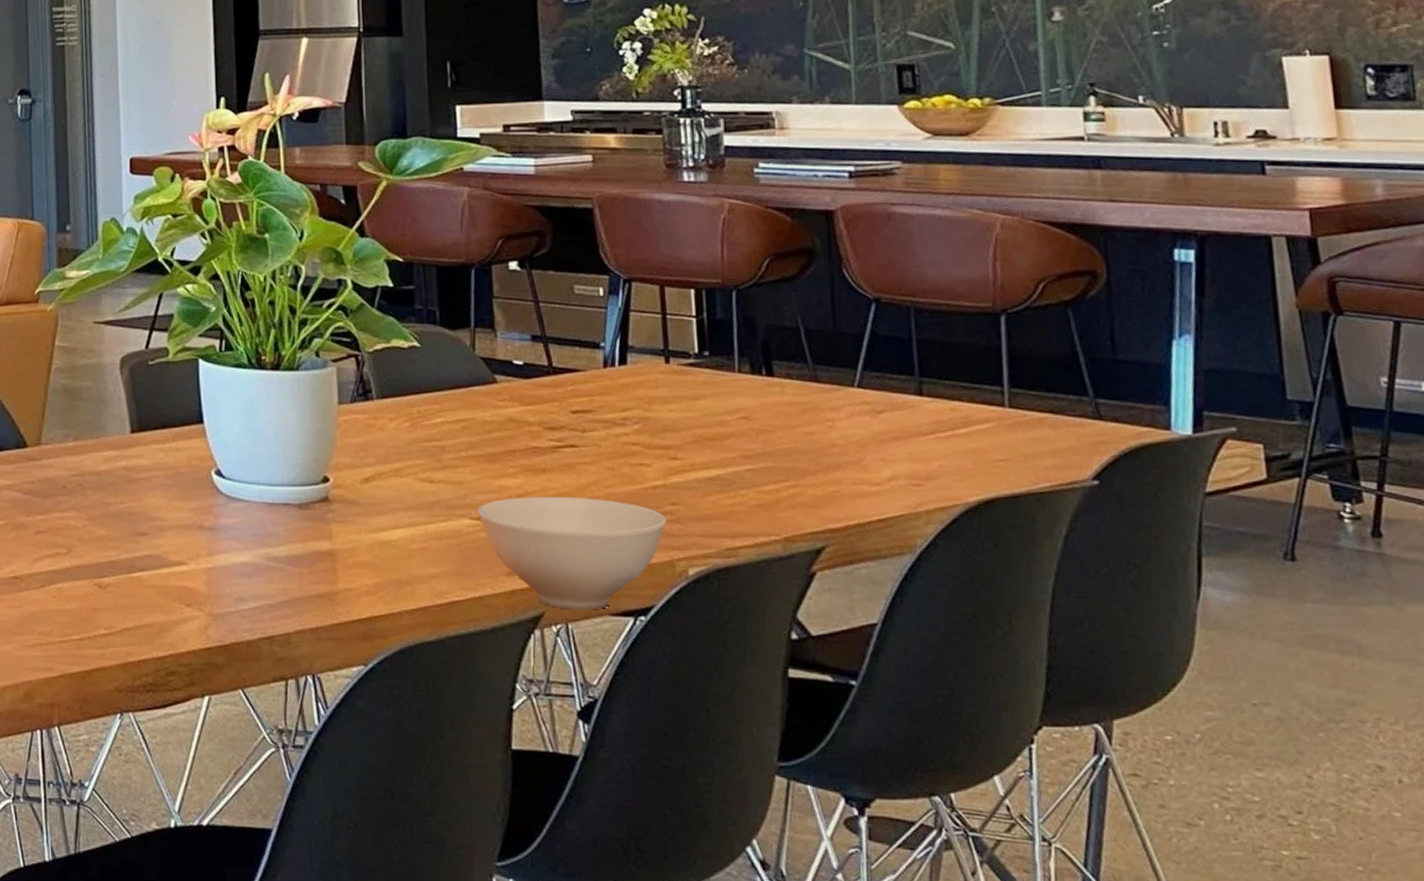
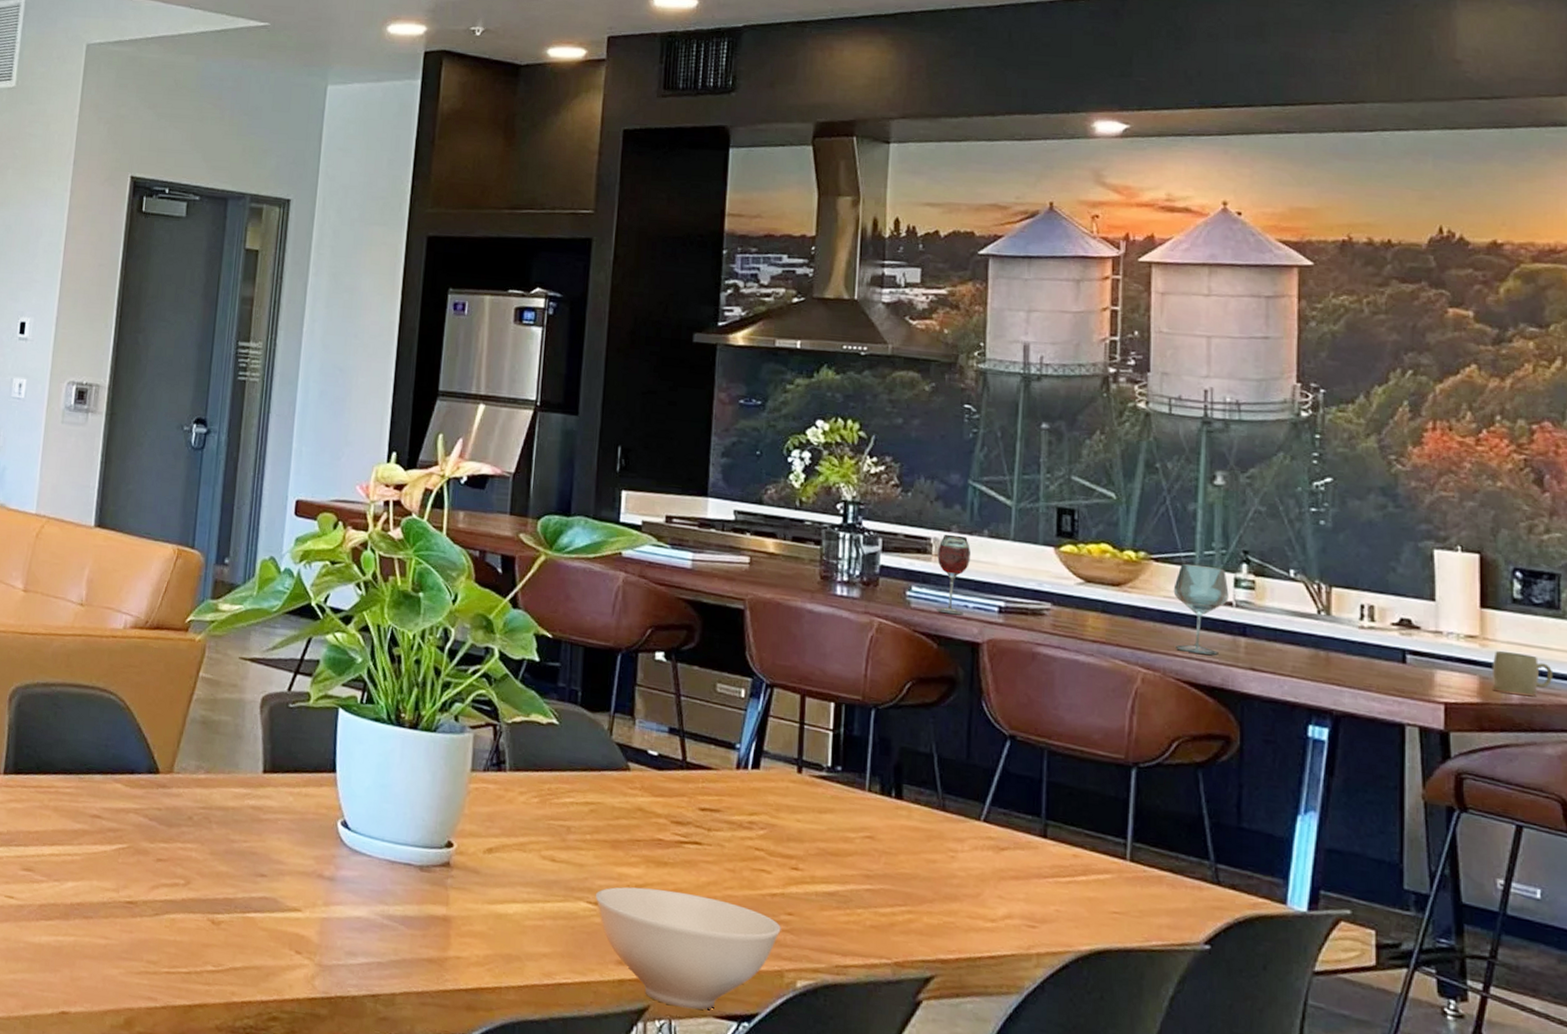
wineglass: none [780,106,815,186] -> present [936,534,972,616]
wine glass: none [1022,103,1080,192] -> present [1173,563,1229,655]
mug: none [1352,150,1416,192] -> present [1492,651,1554,697]

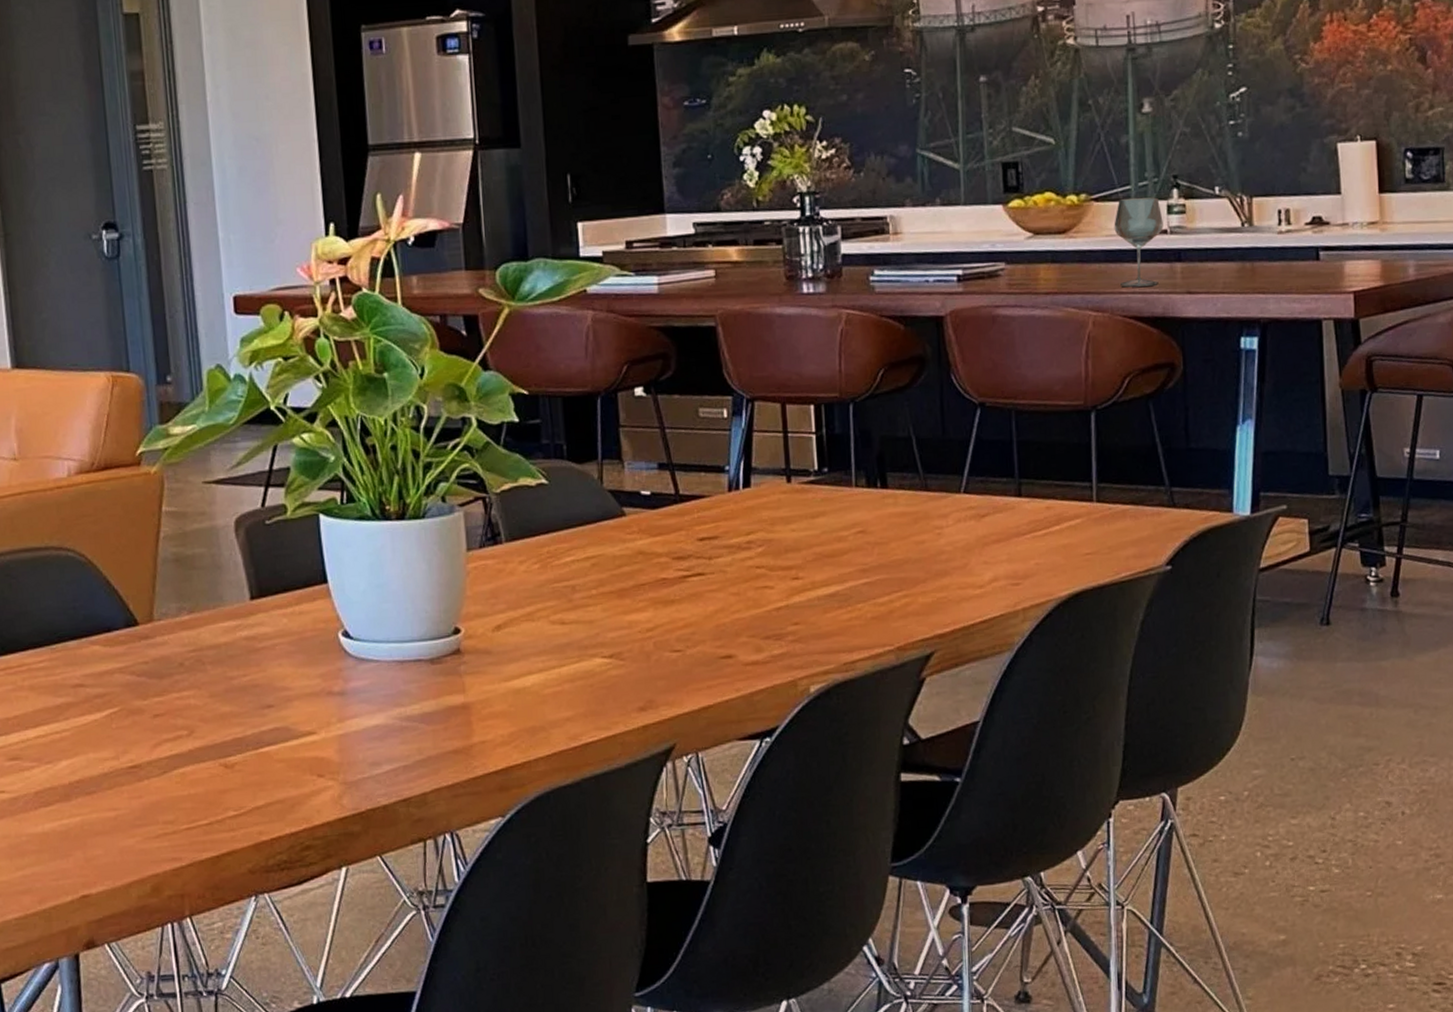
bowl: present [595,887,781,1010] -> none [608,625,790,739]
wineglass: present [936,534,972,616] -> none [894,209,927,293]
mug: present [1492,651,1554,697] -> none [1391,231,1442,273]

